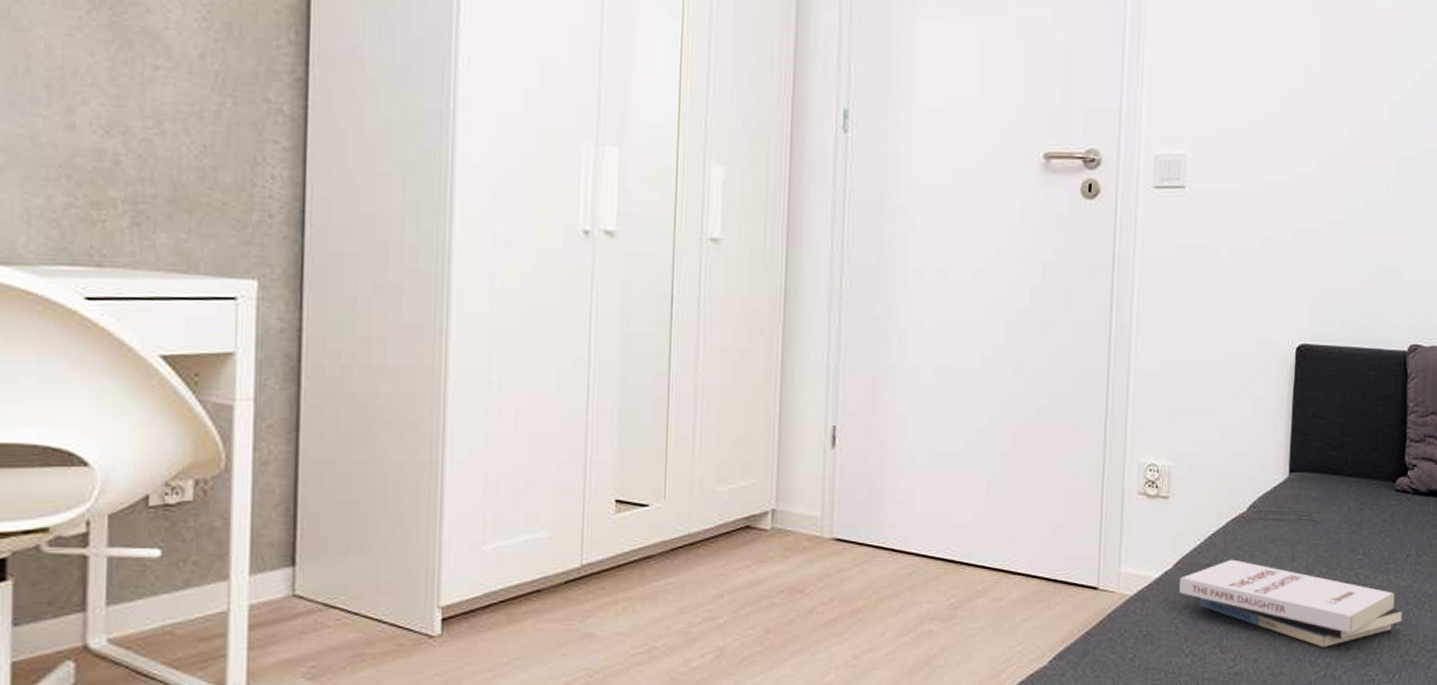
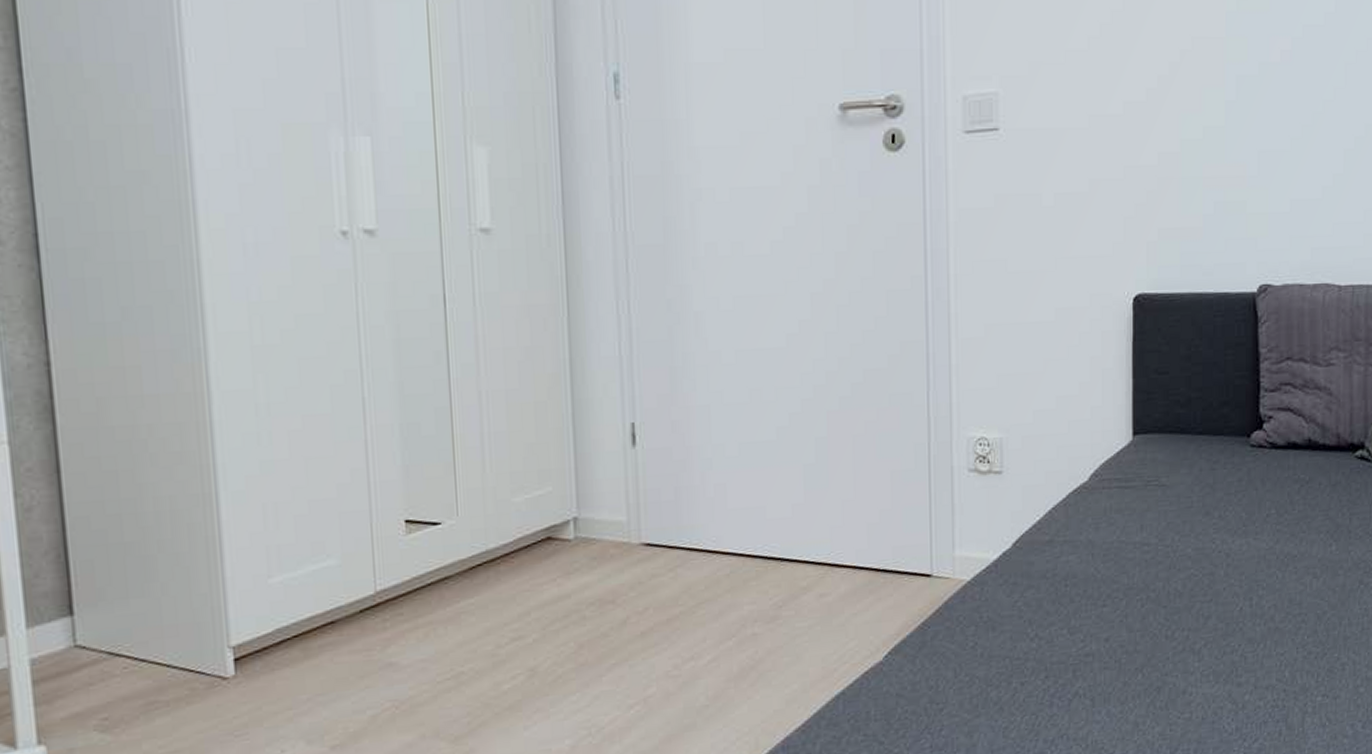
books: present [1179,559,1402,648] -> none [1020,533,1264,621]

